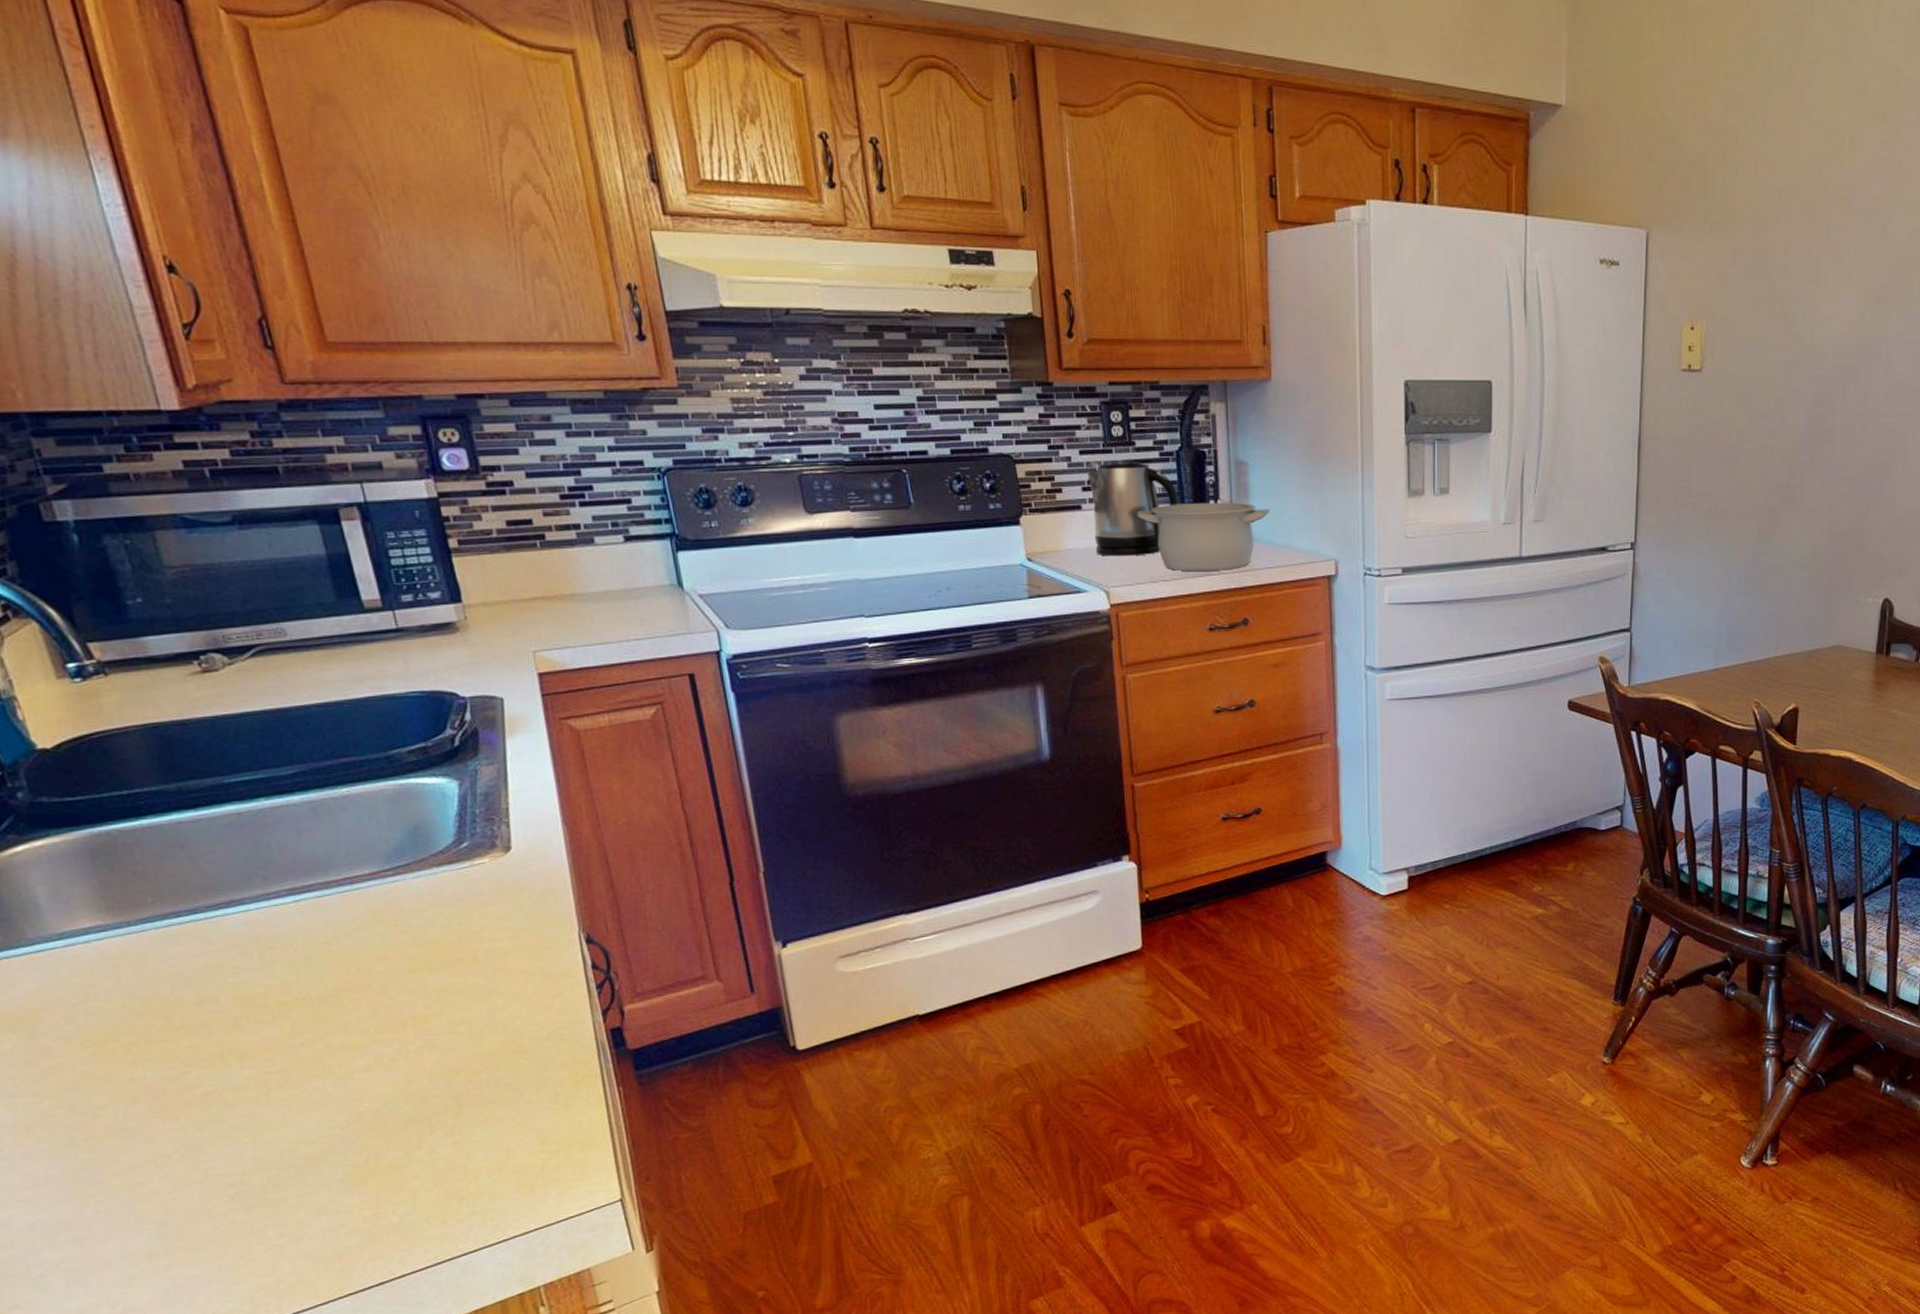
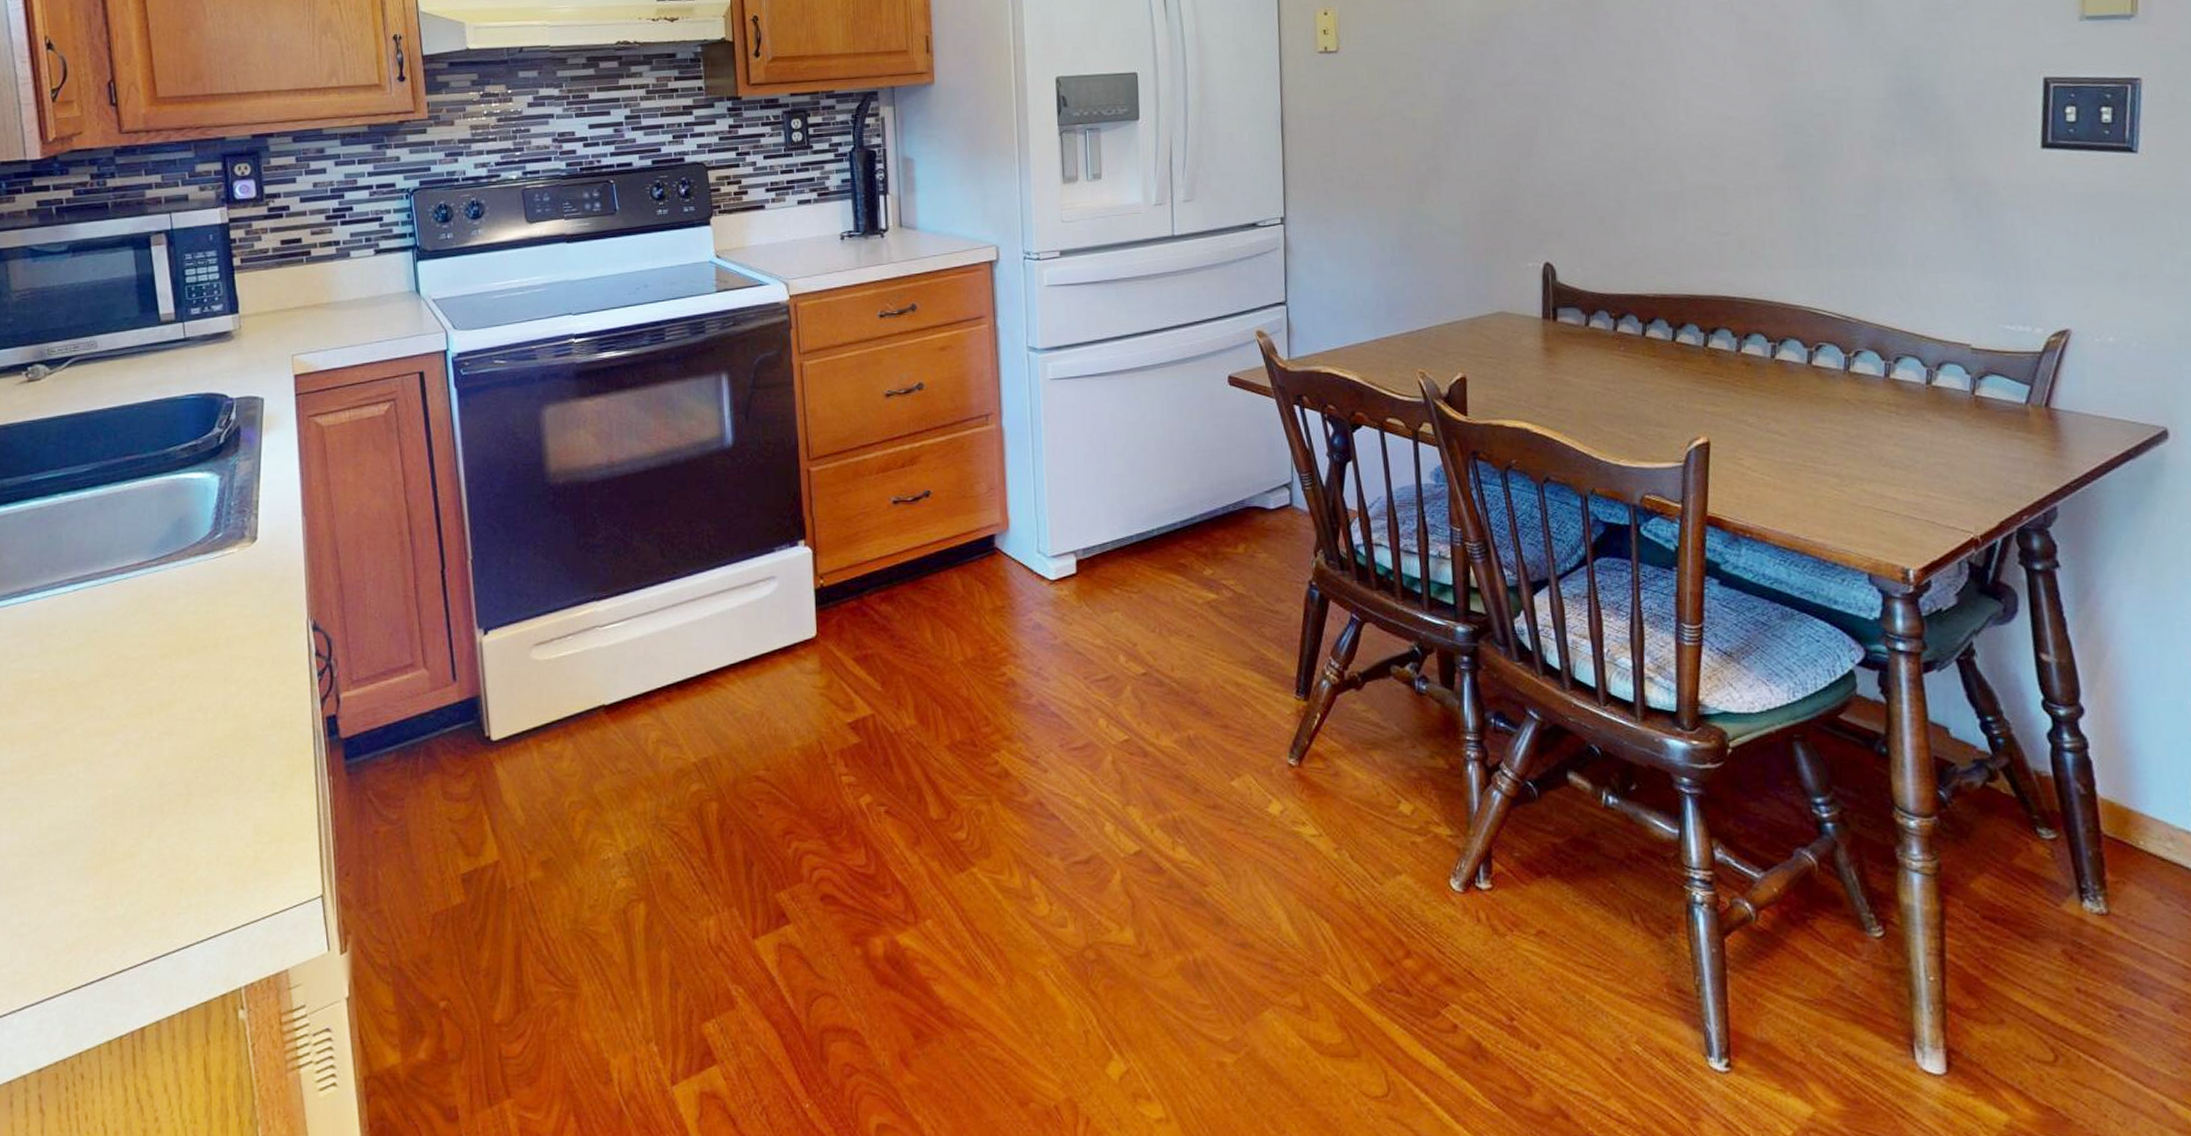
kettle: present [1087,460,1178,557] -> none [770,162,851,251]
cooking pot: present [1137,502,1270,572] -> none [814,196,935,262]

